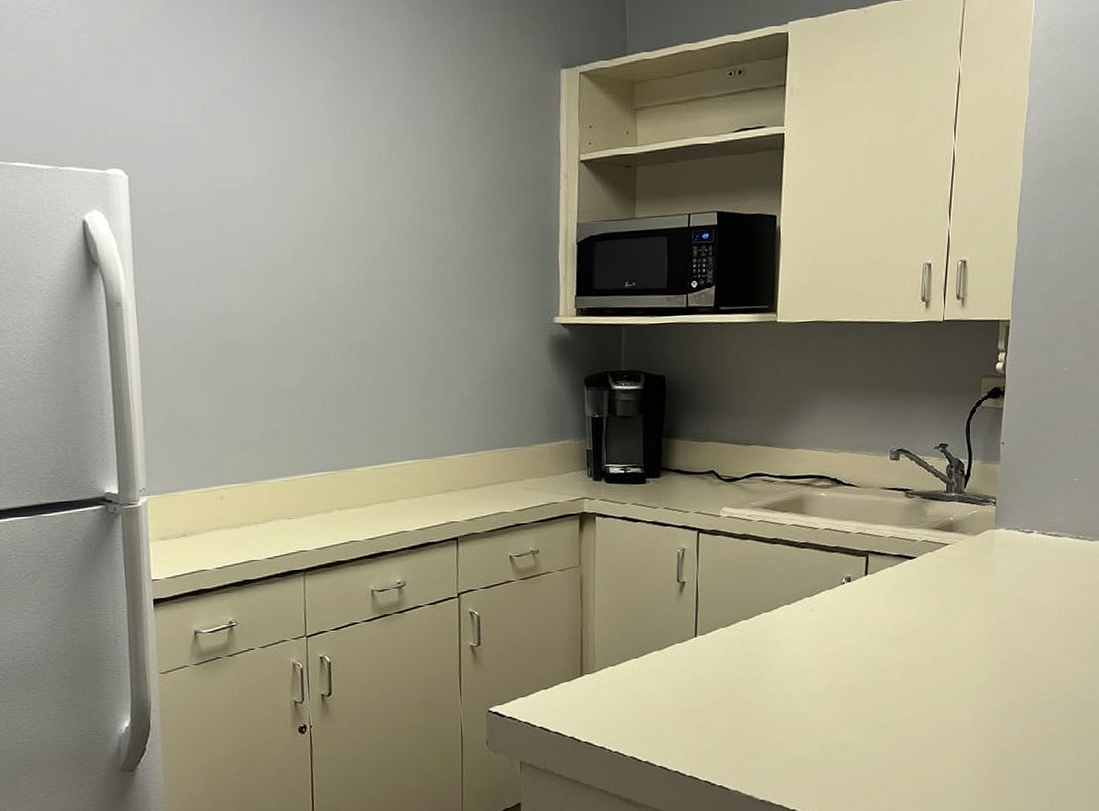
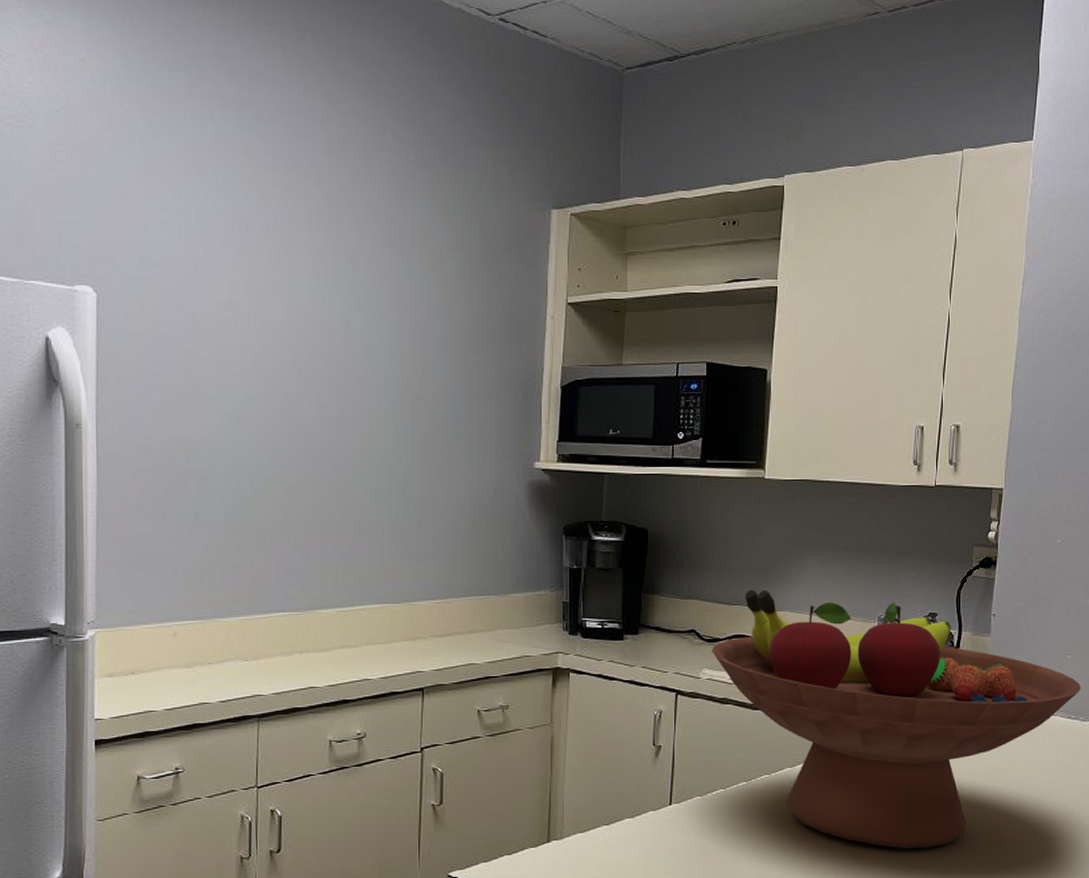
fruit bowl: none [730,429,1089,669] -> present [712,589,1082,849]

